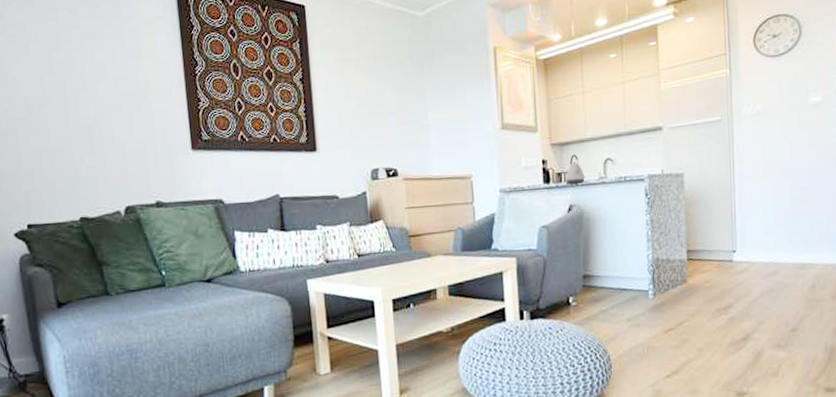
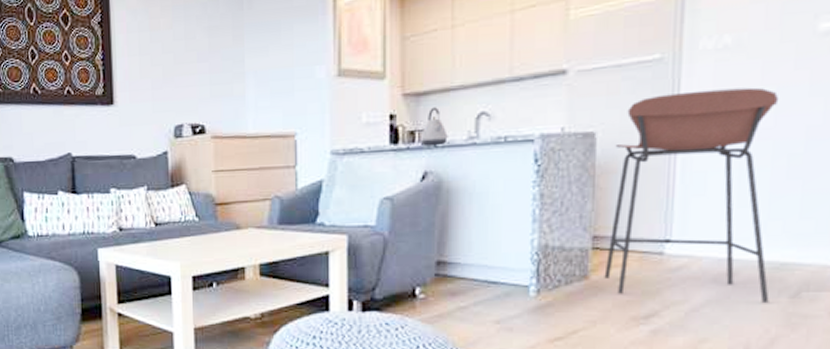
bar stool: none [696,141,797,294] -> present [604,87,779,304]

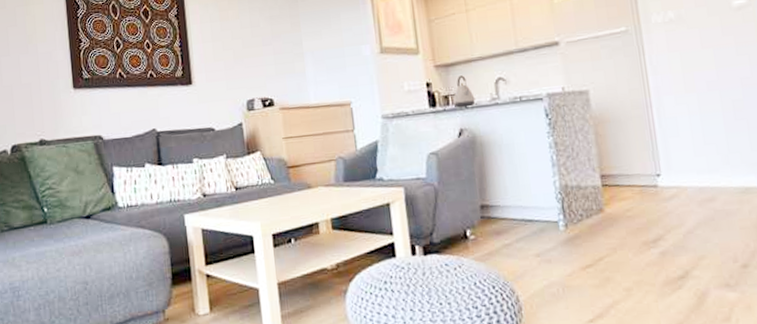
bar stool: present [604,87,779,304] -> none [605,50,744,223]

